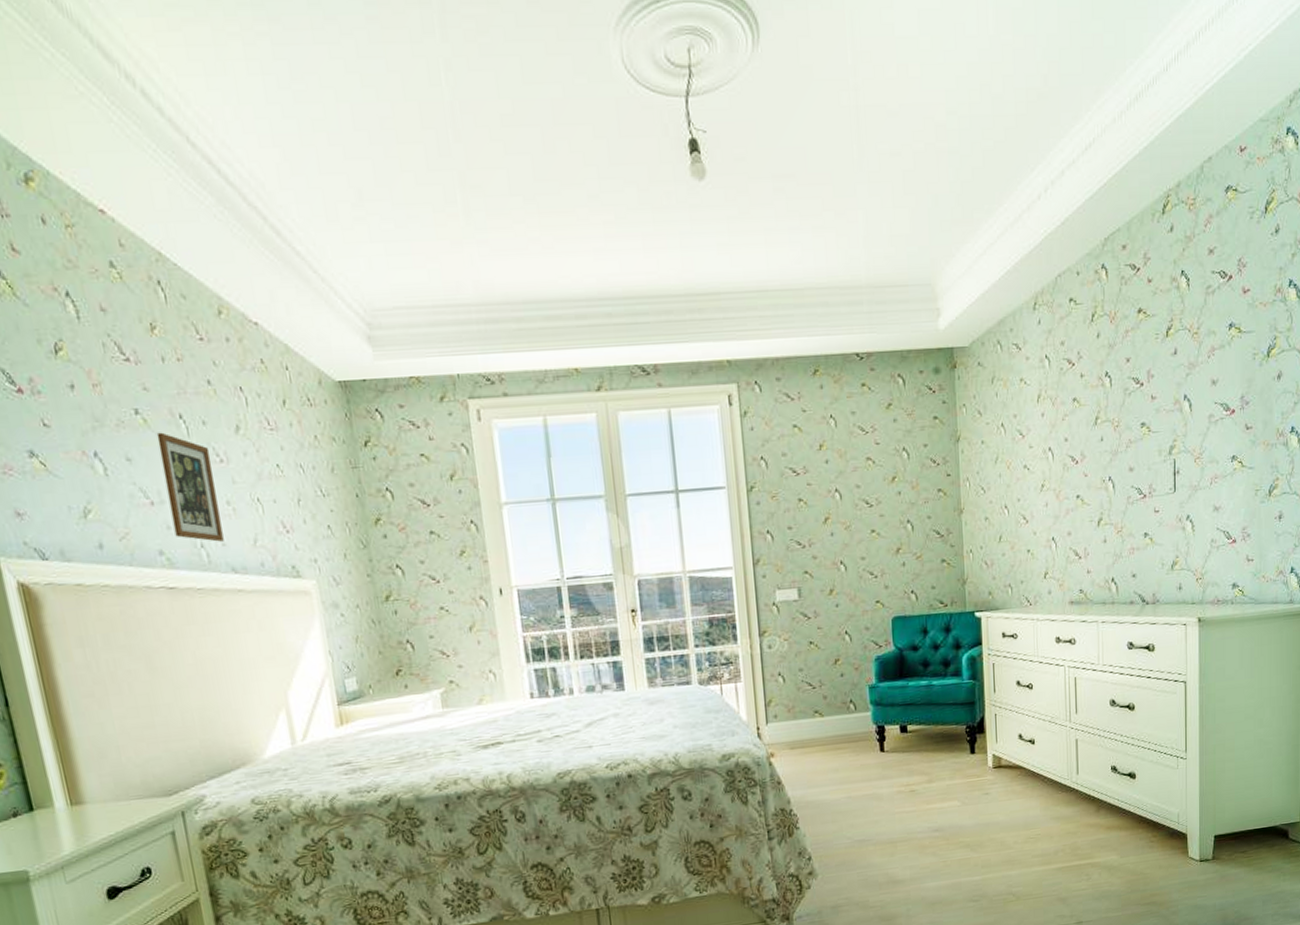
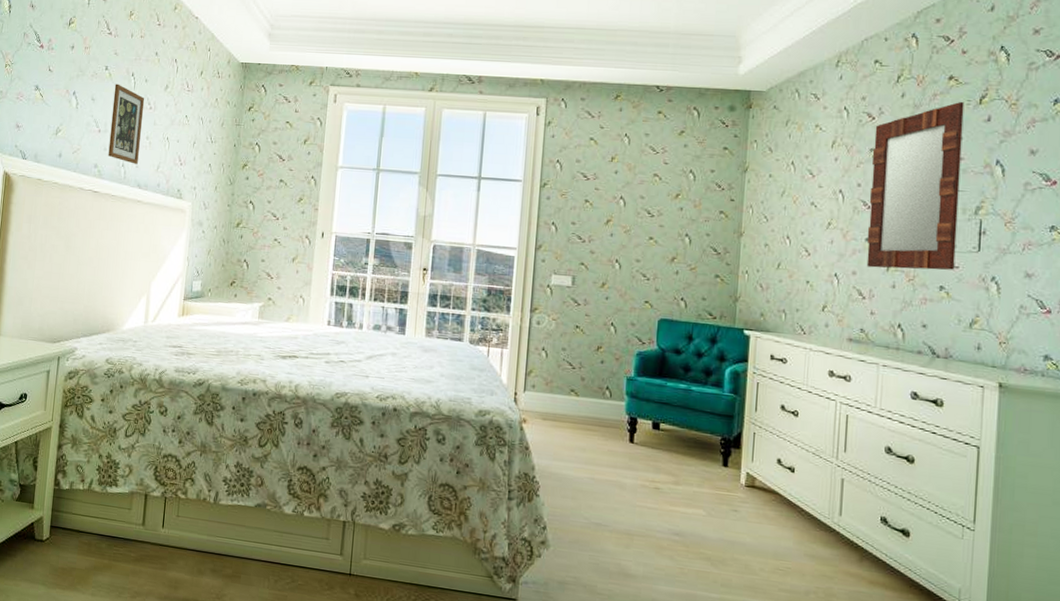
home mirror: none [1075,337,1156,526] -> present [866,102,964,270]

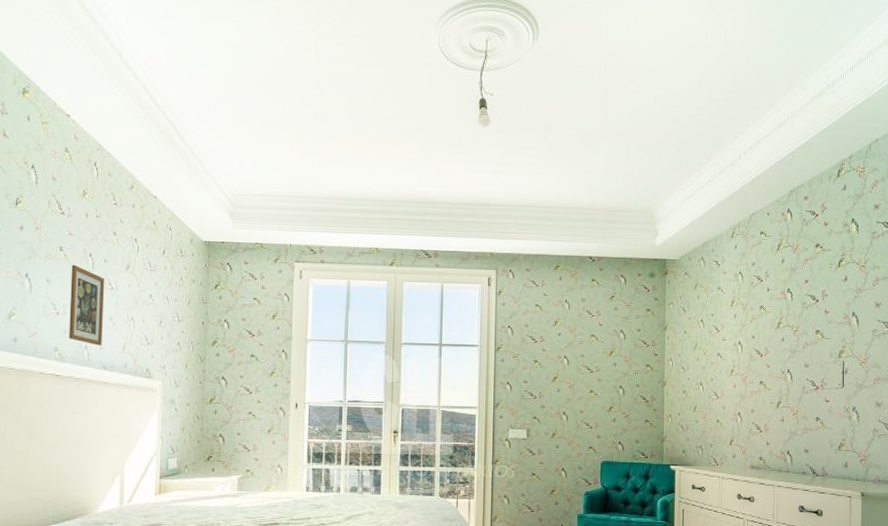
home mirror: present [866,102,964,270] -> none [761,265,828,406]

